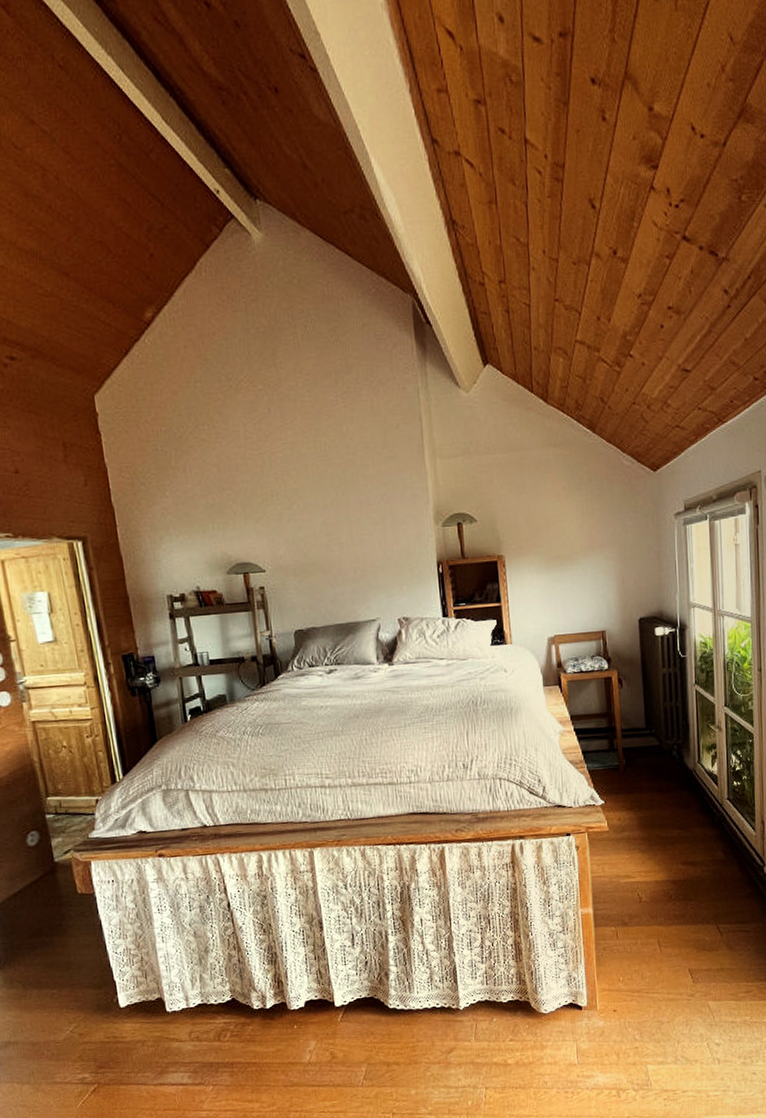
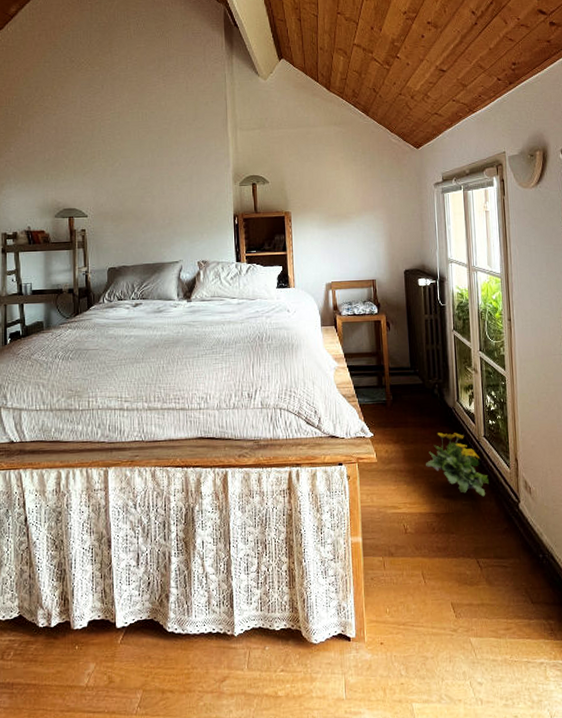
flowering plant: none [662,796,732,862] -> present [426,433,489,497]

